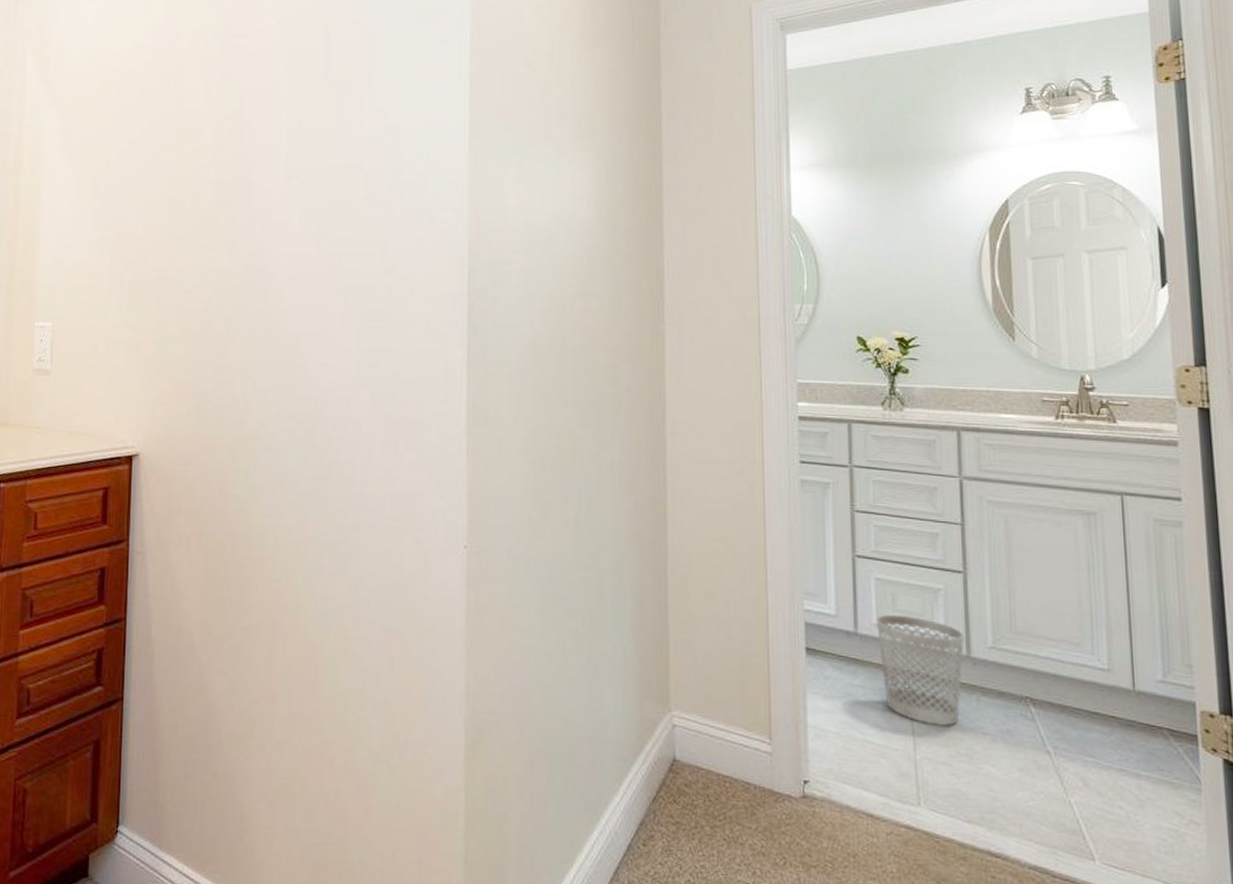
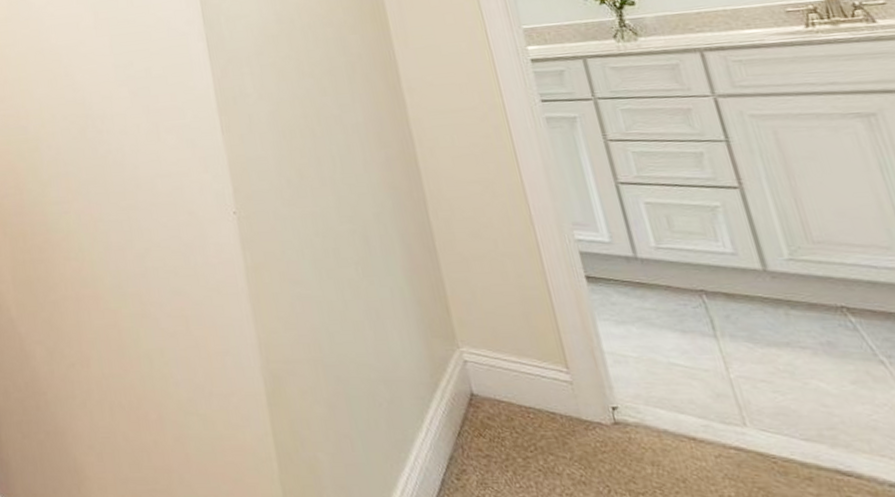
wastebasket: present [877,614,964,726] -> none [655,236,770,343]

